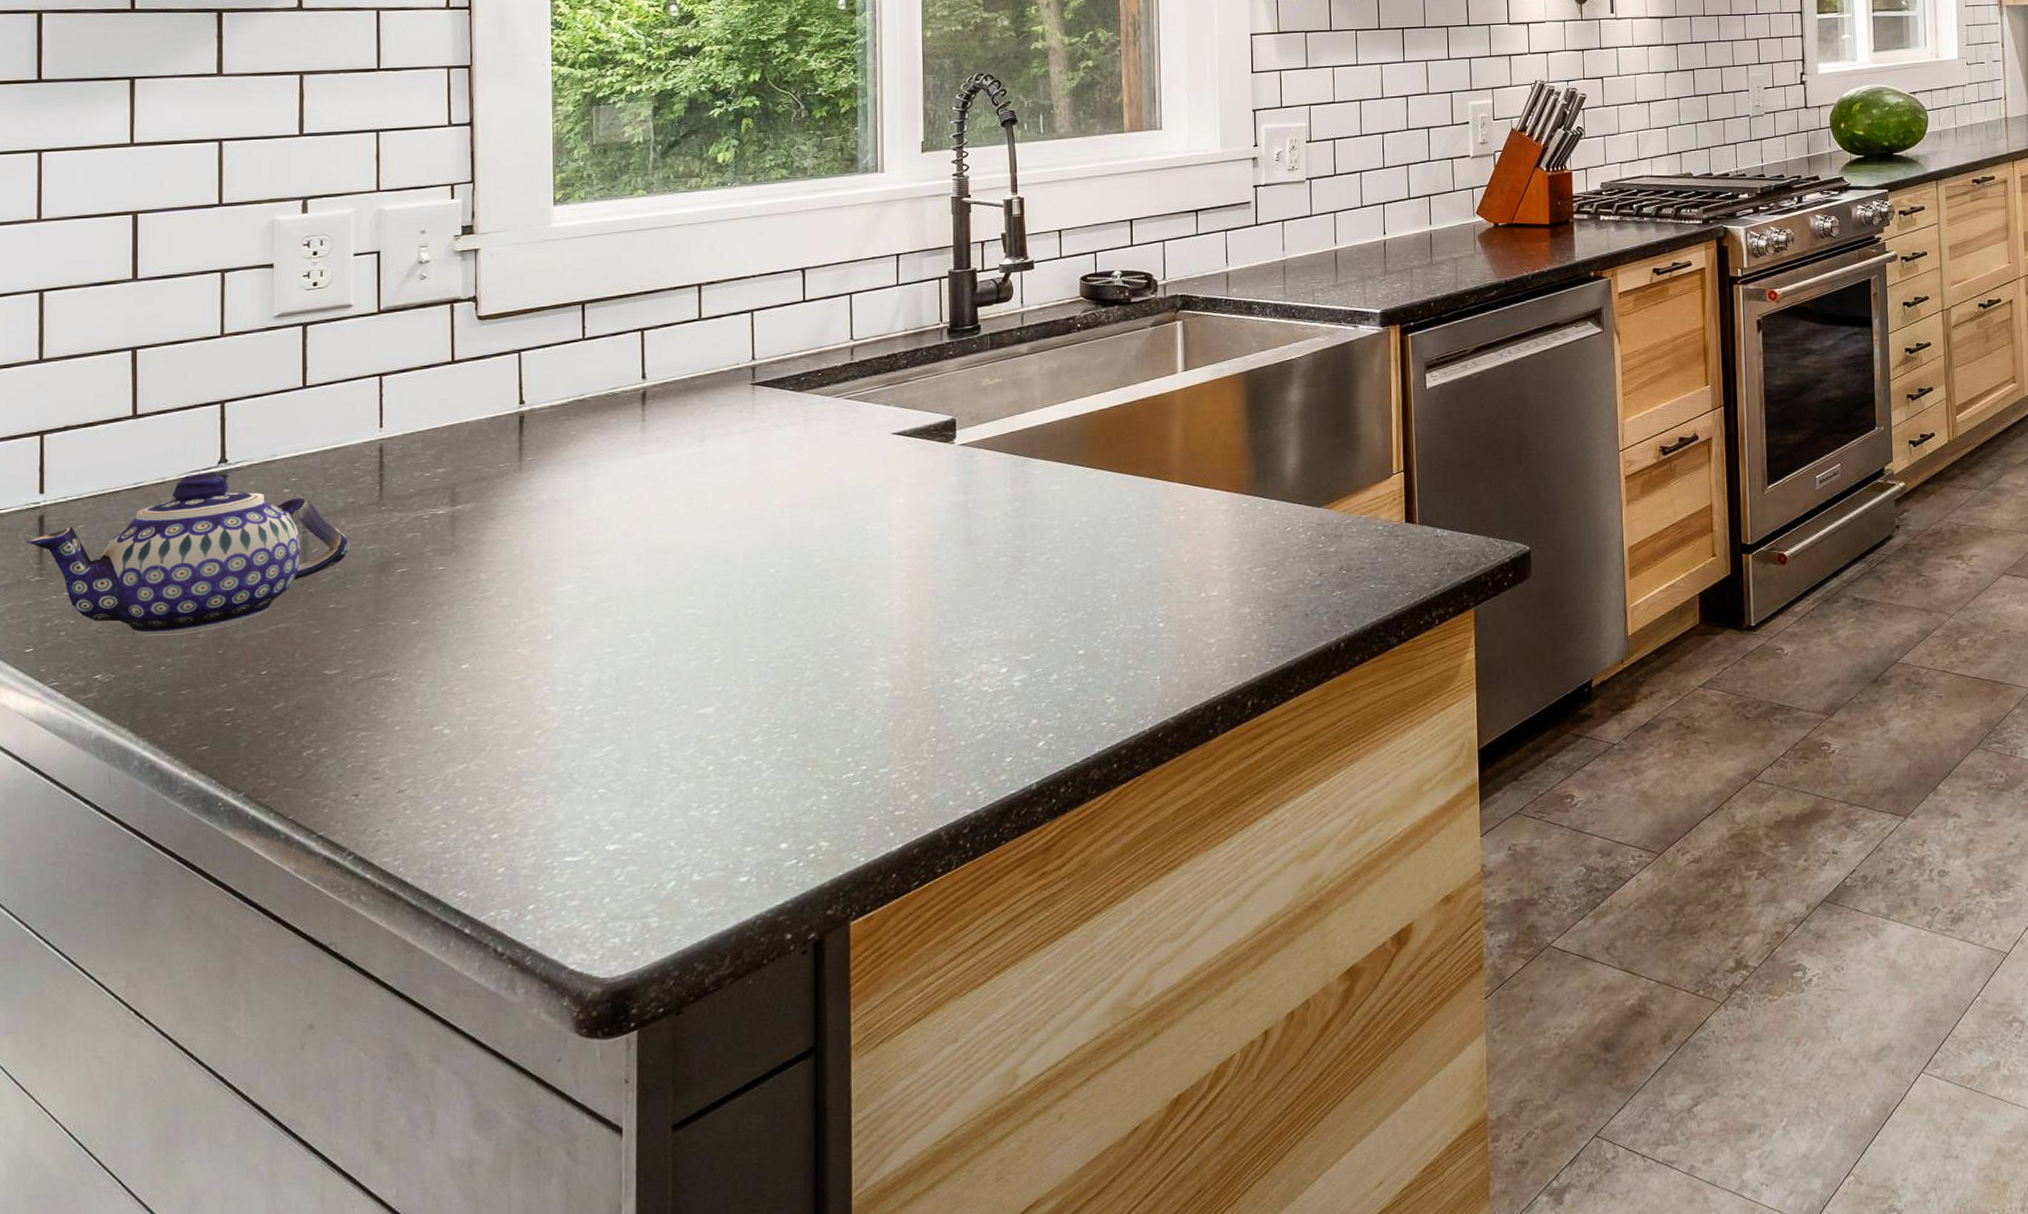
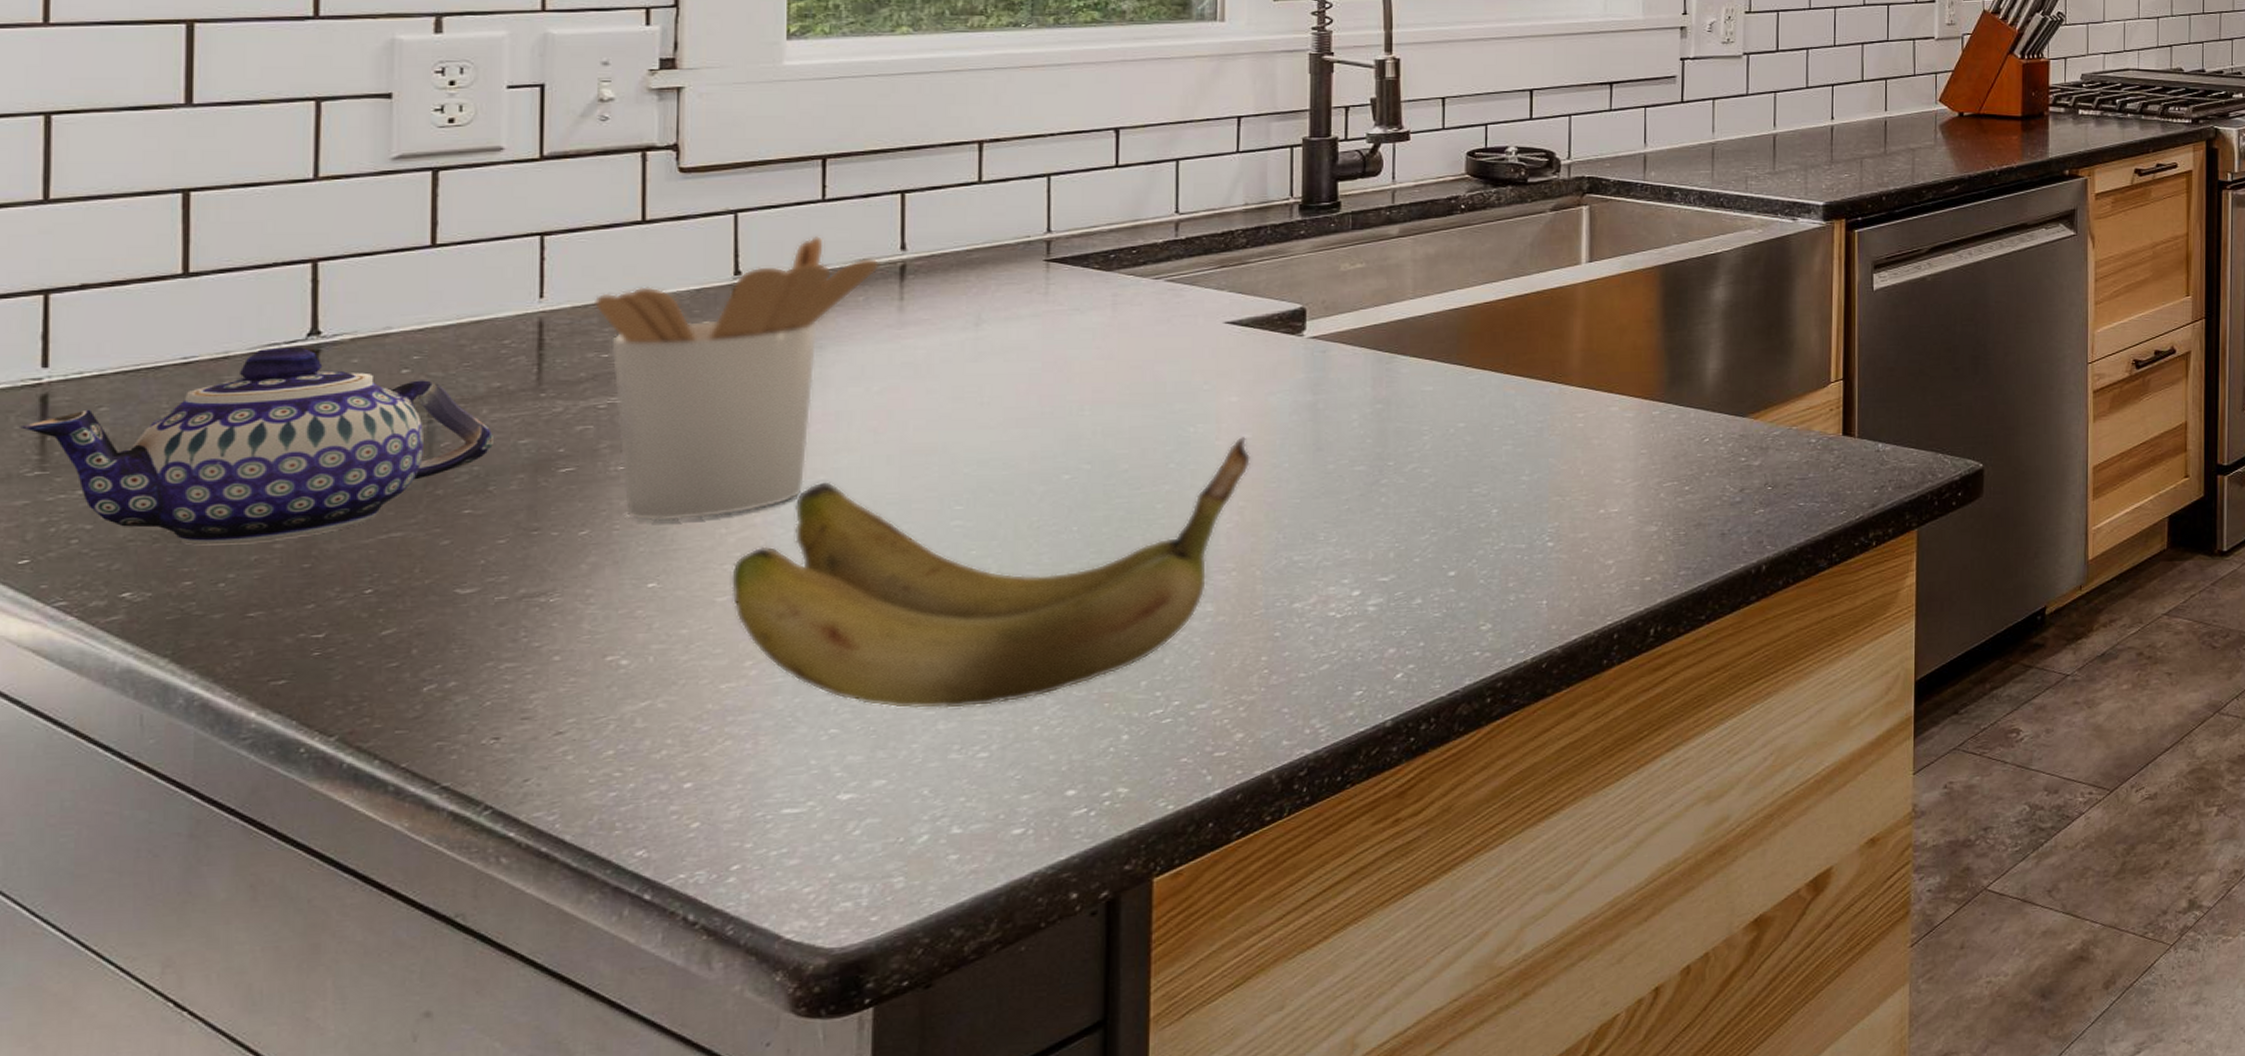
utensil holder: none [418,370,627,613] -> present [593,236,881,521]
banana: none [522,533,917,772] -> present [730,437,1252,710]

